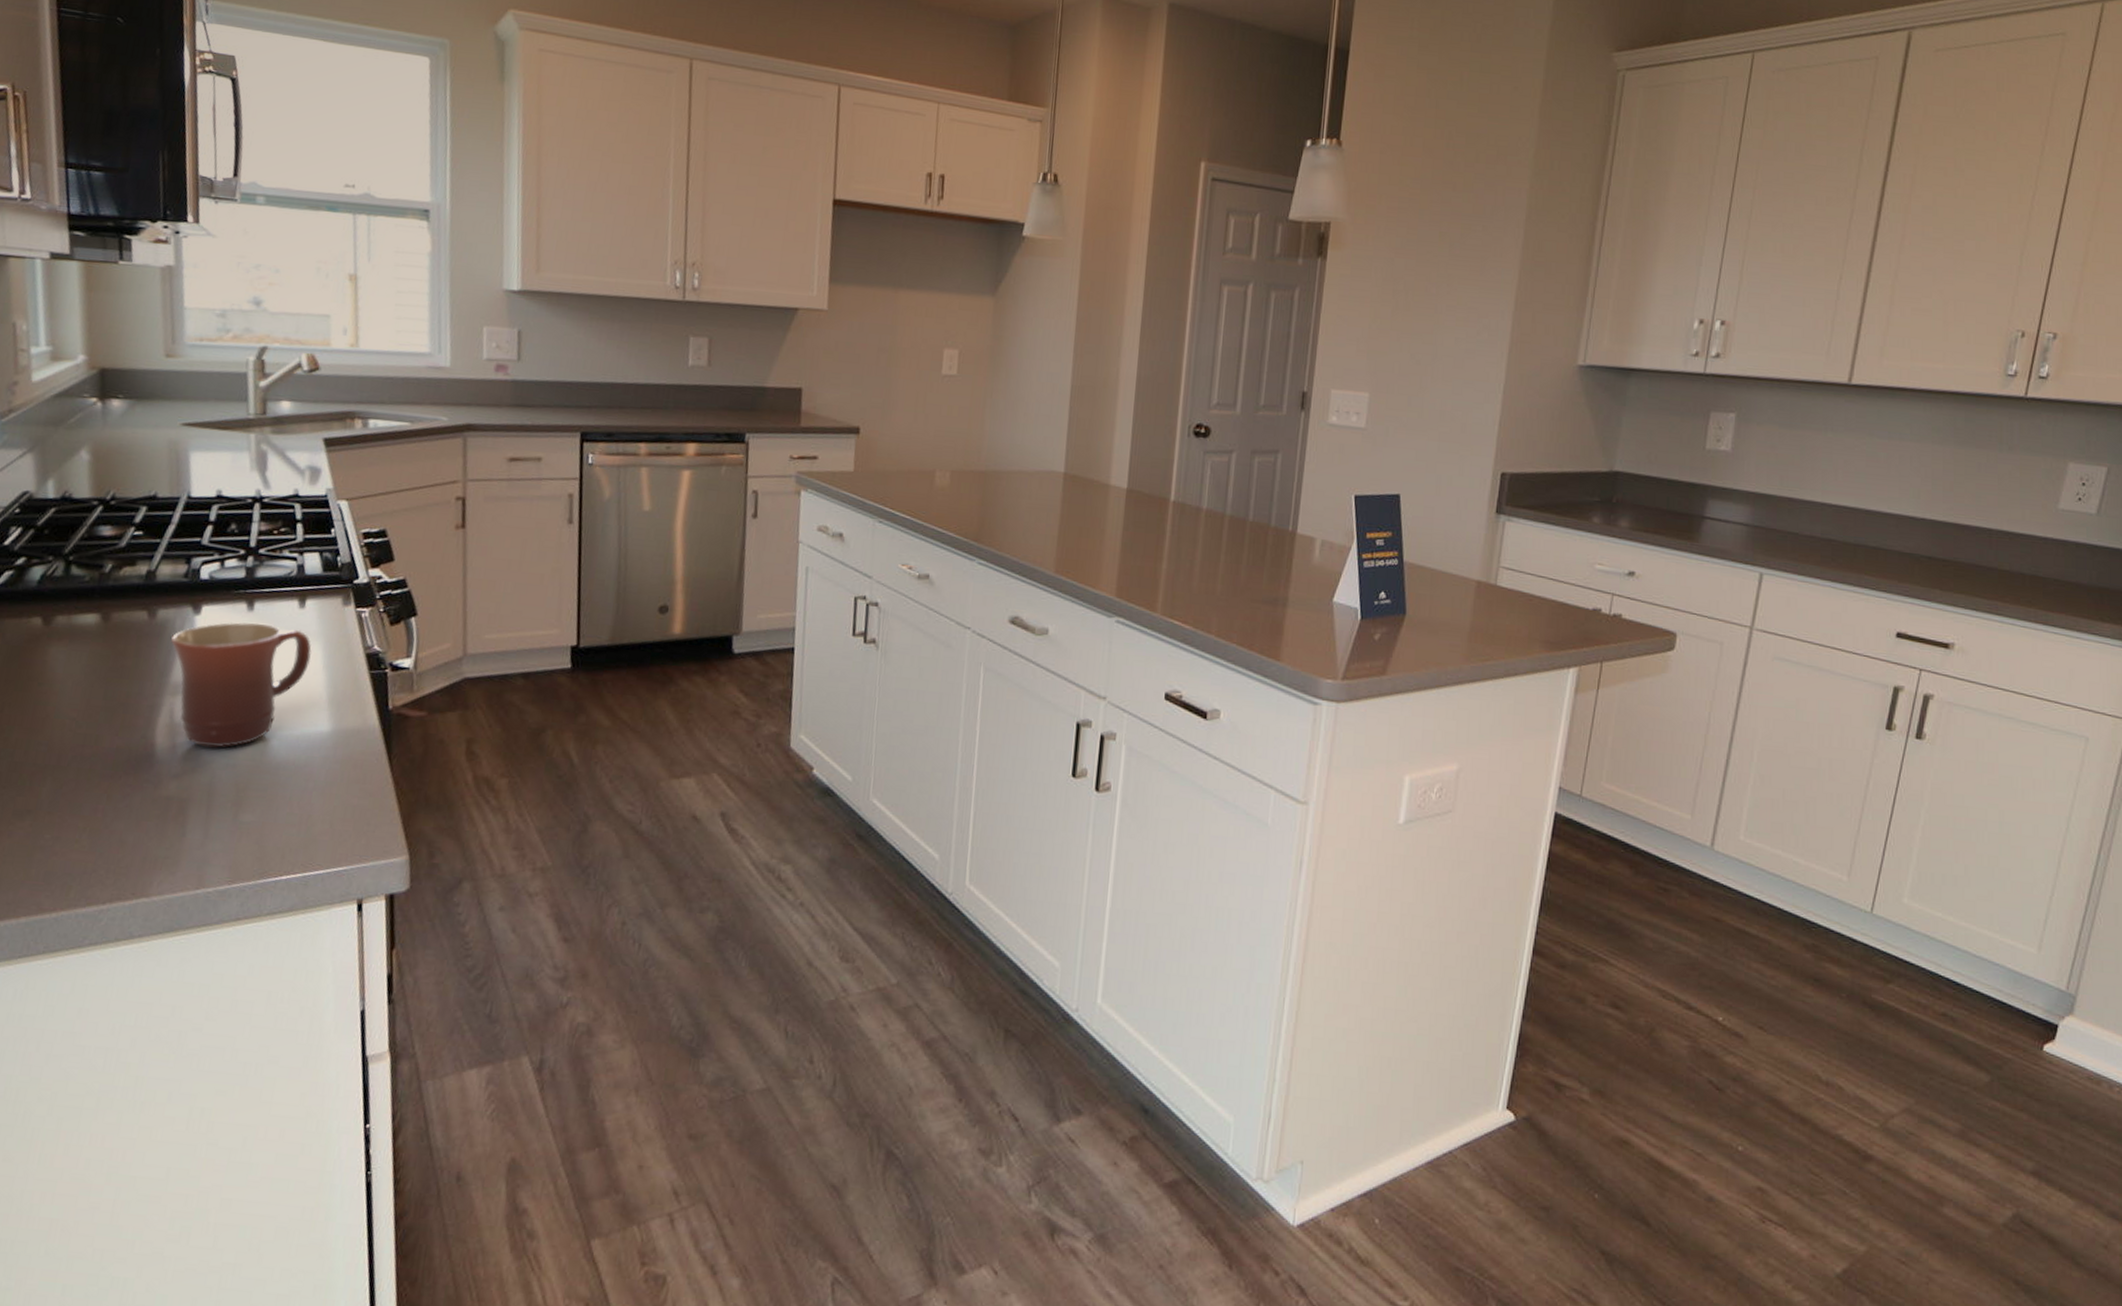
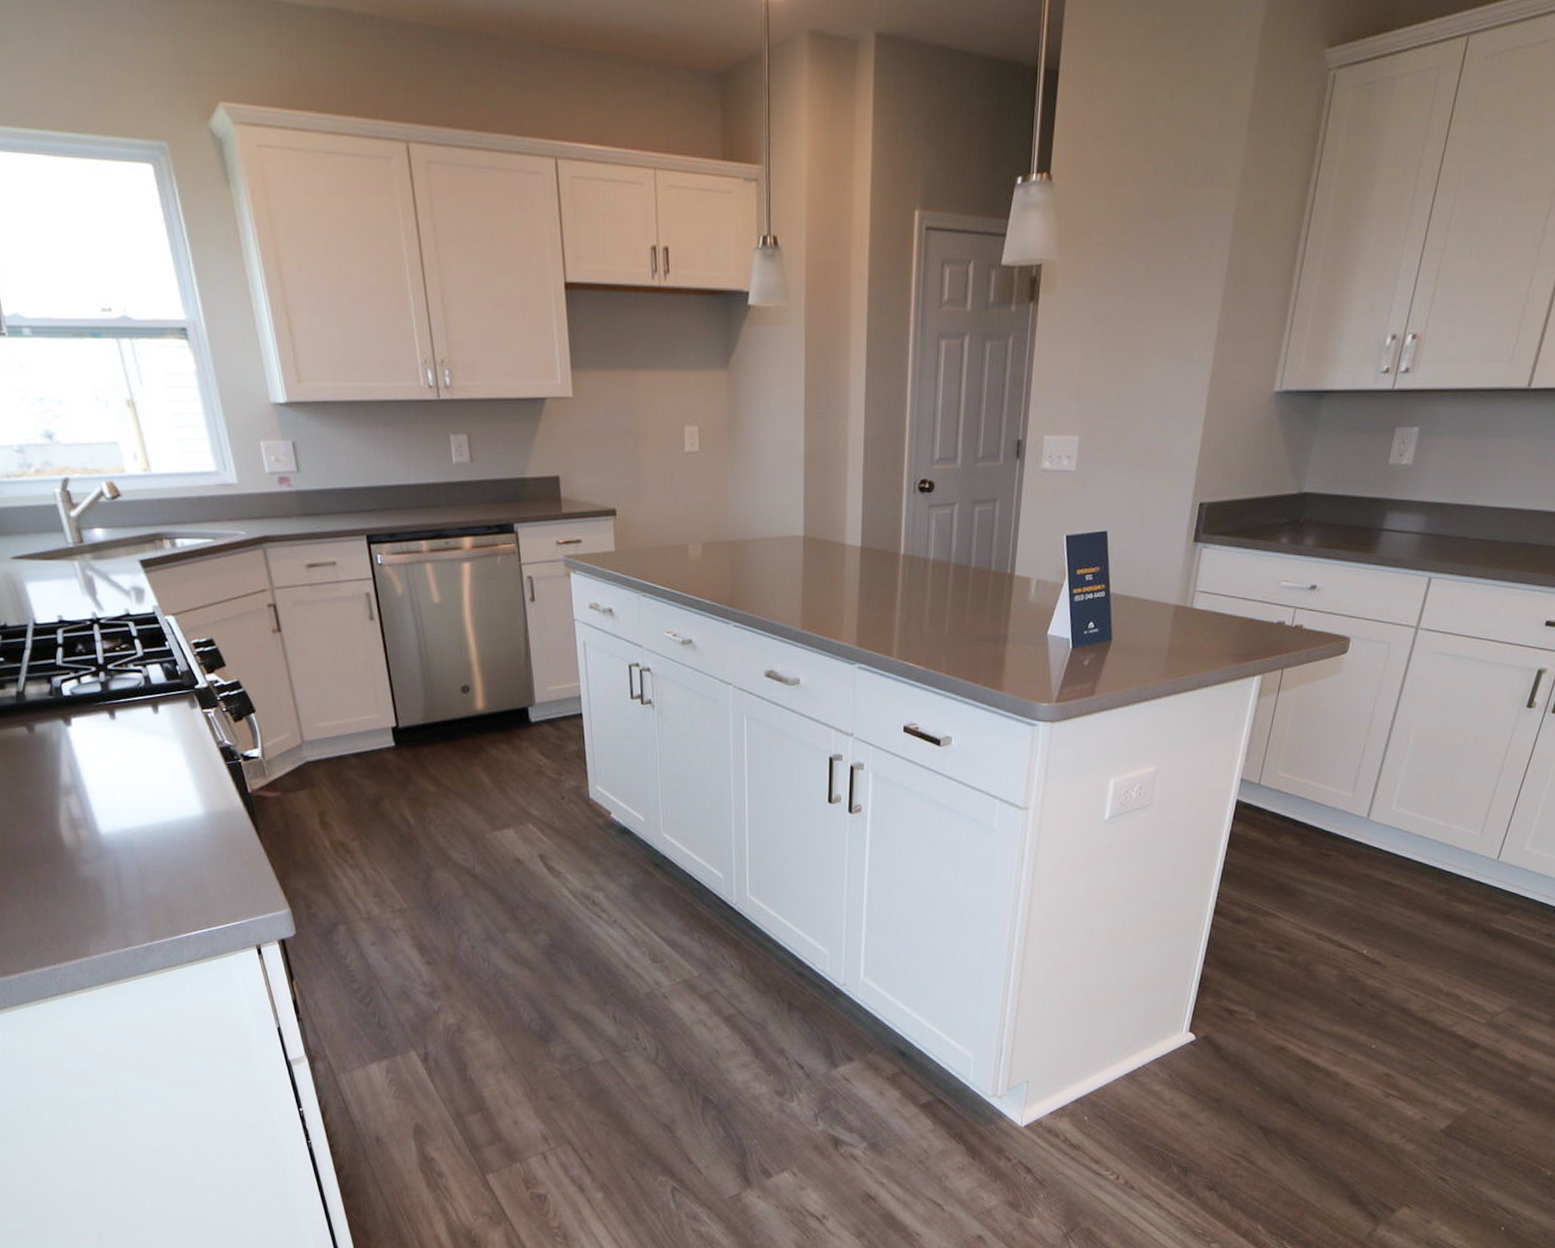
mug: present [170,621,312,748] -> none [51,729,174,836]

